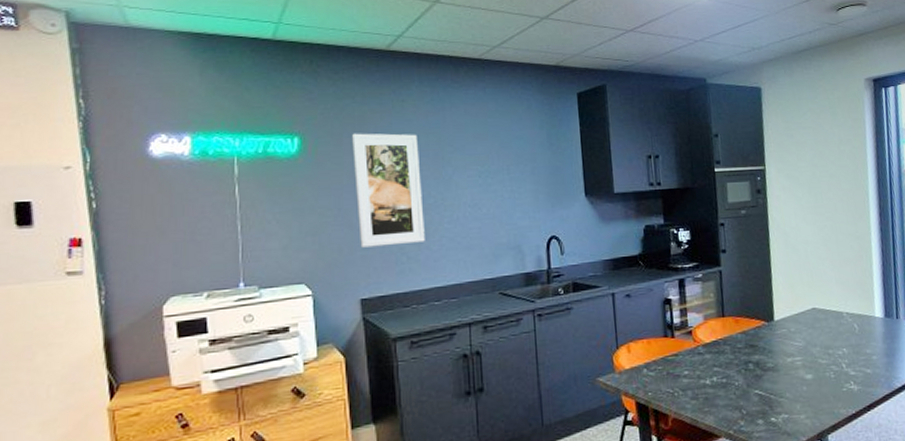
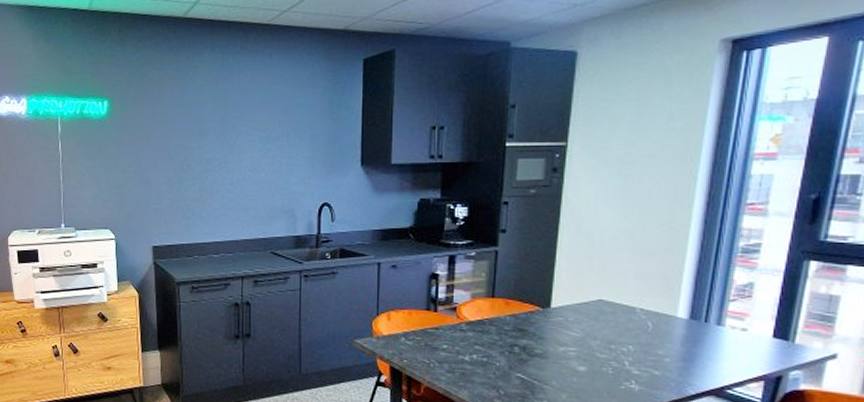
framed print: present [352,133,425,248] -> none [151,97,209,202]

